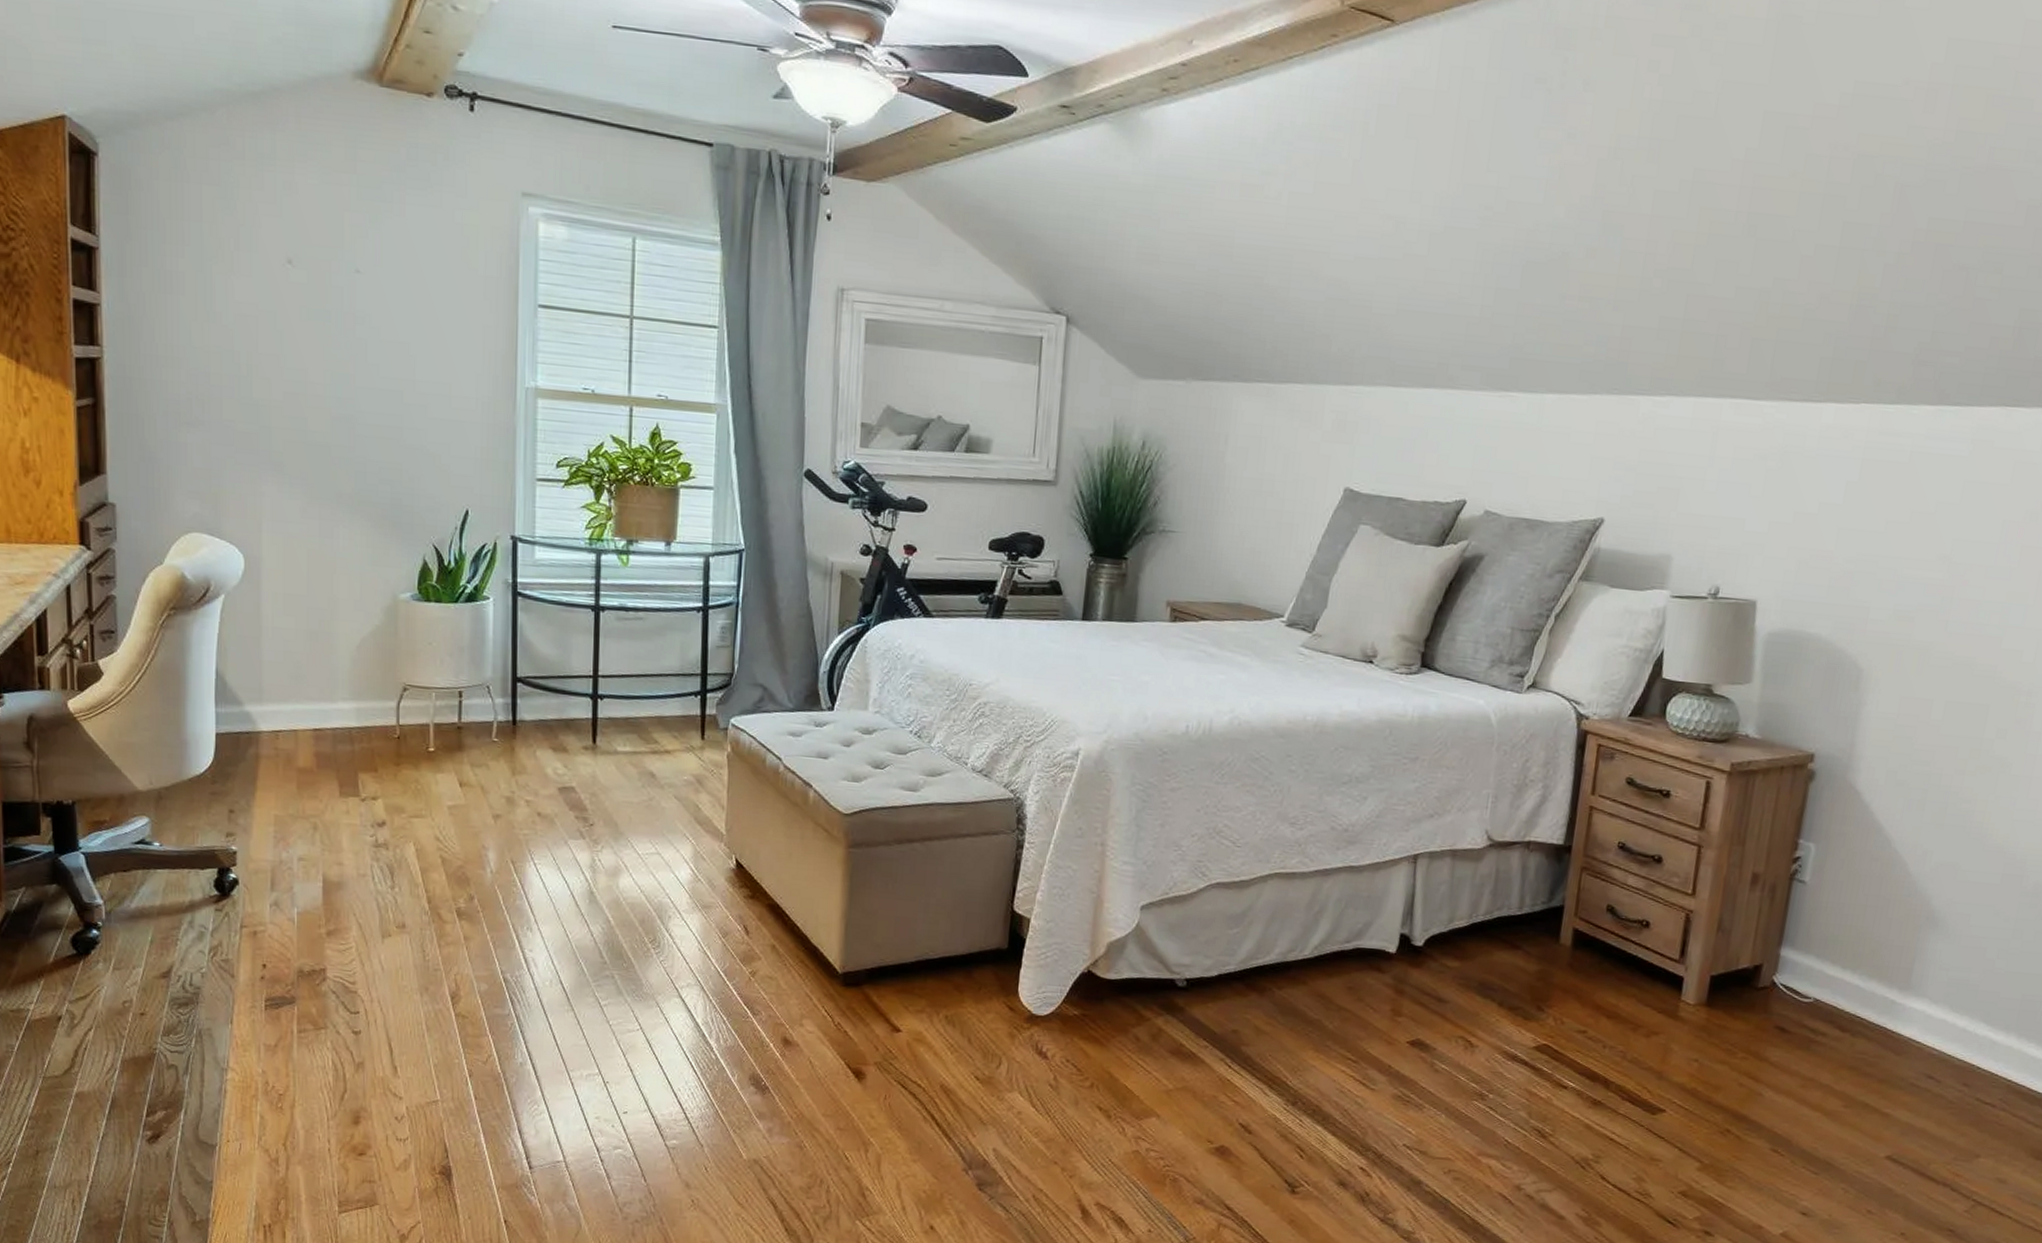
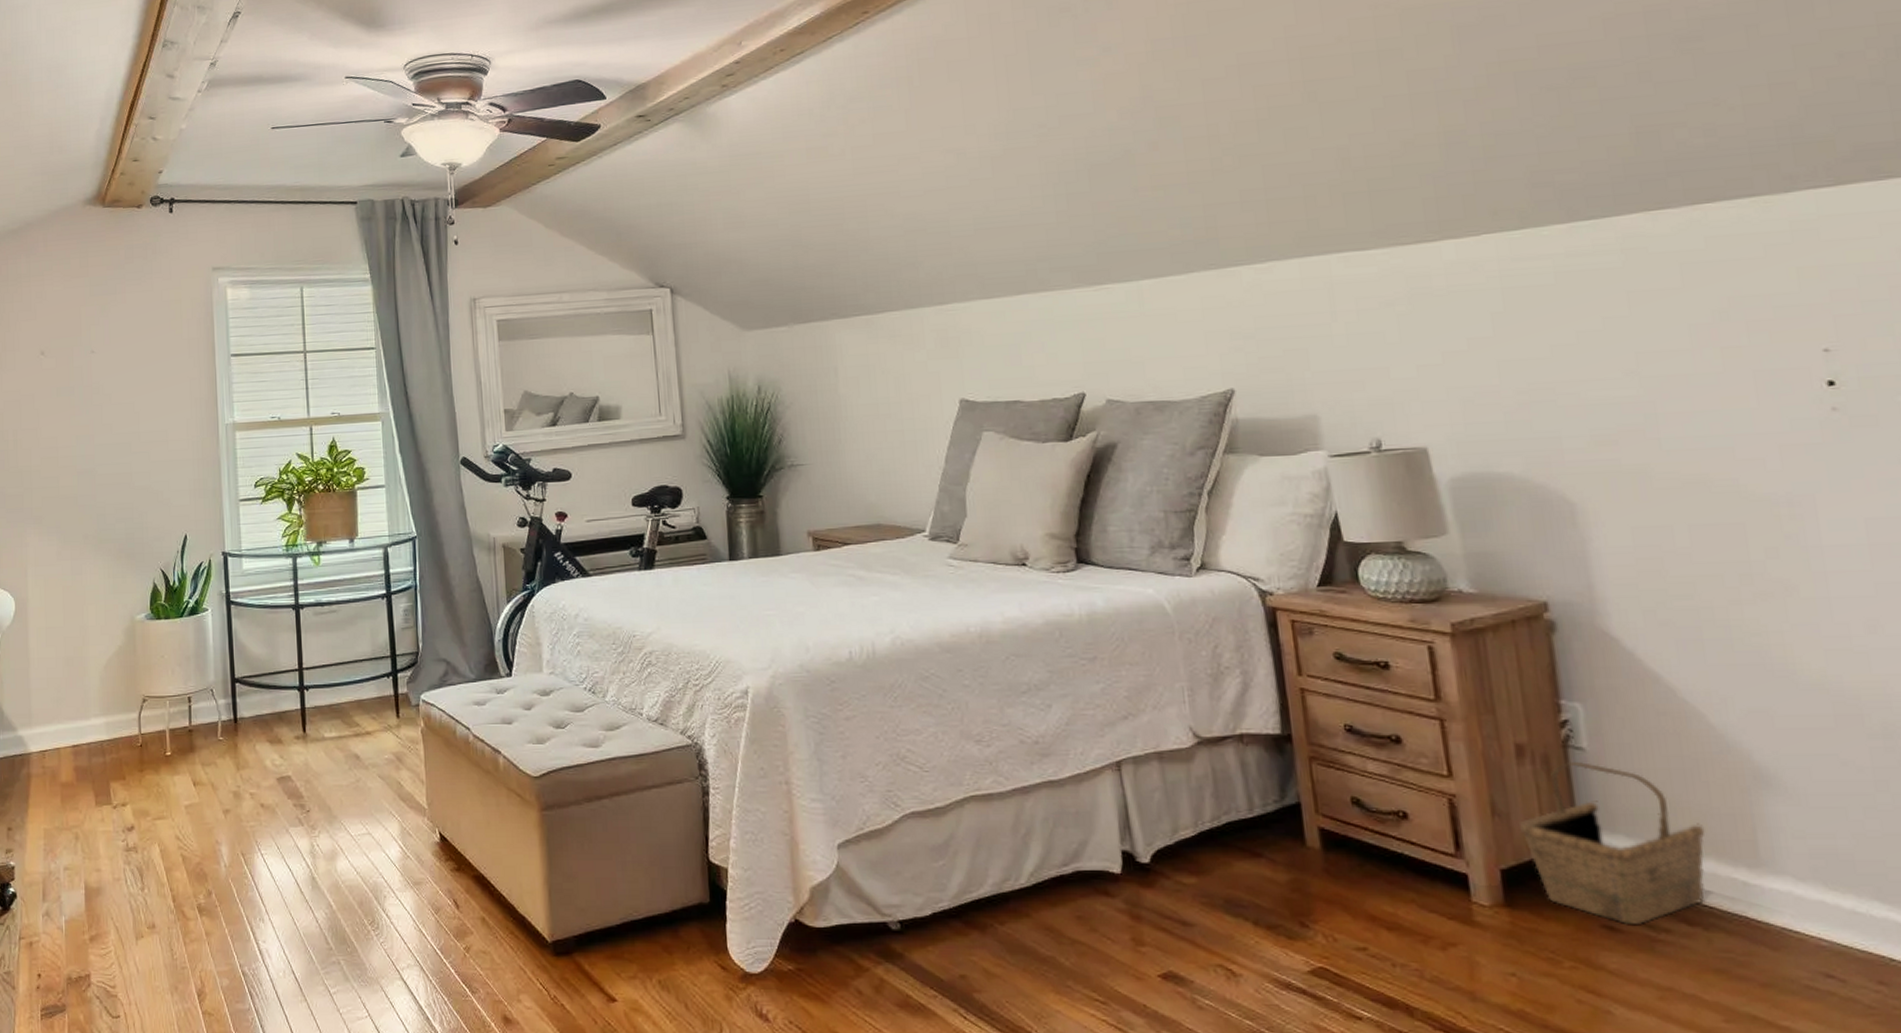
basket: none [1734,892,1877,1028] -> present [1519,762,1706,926]

